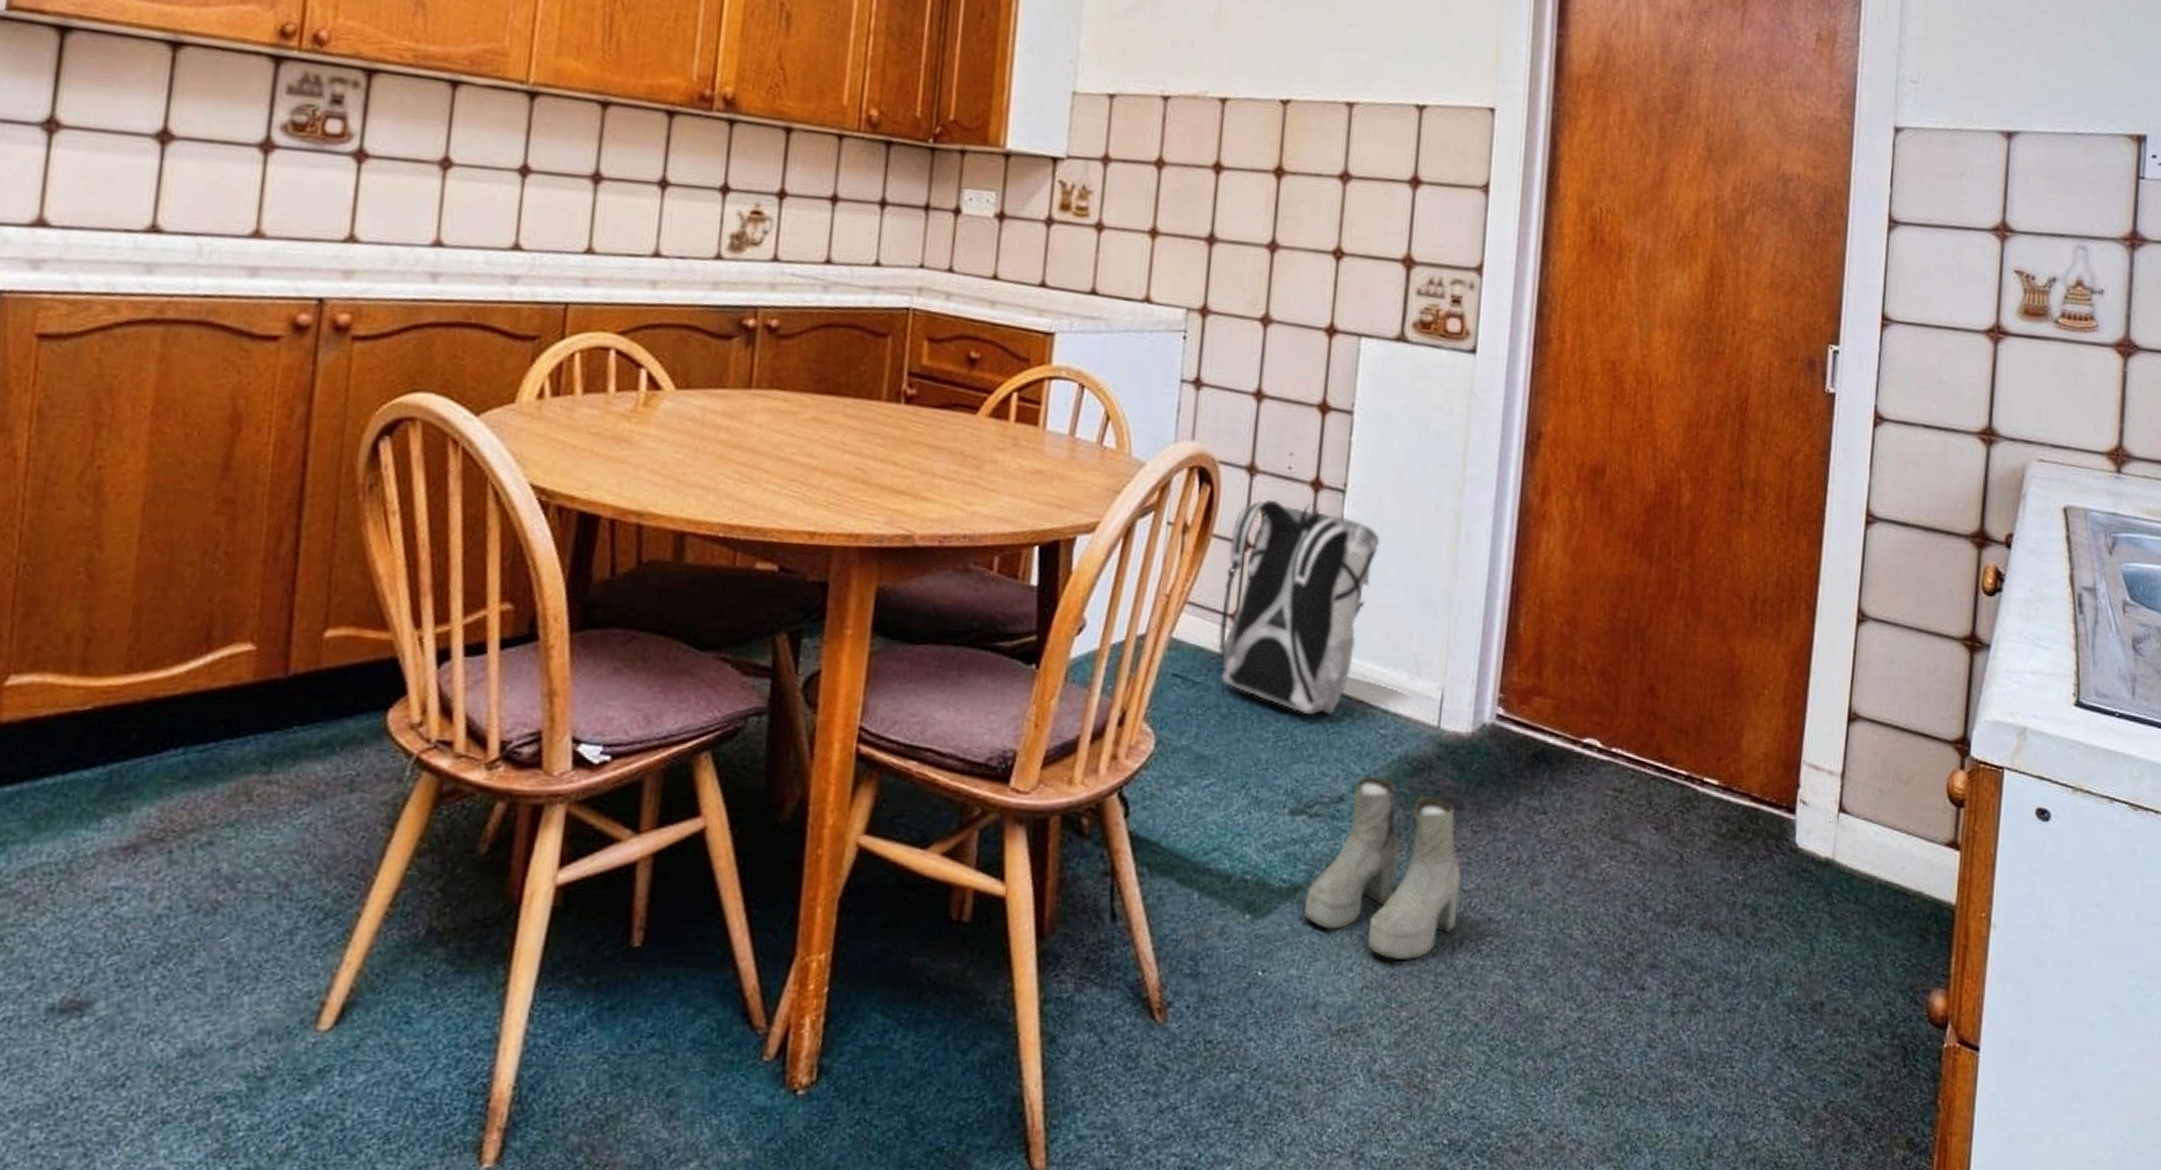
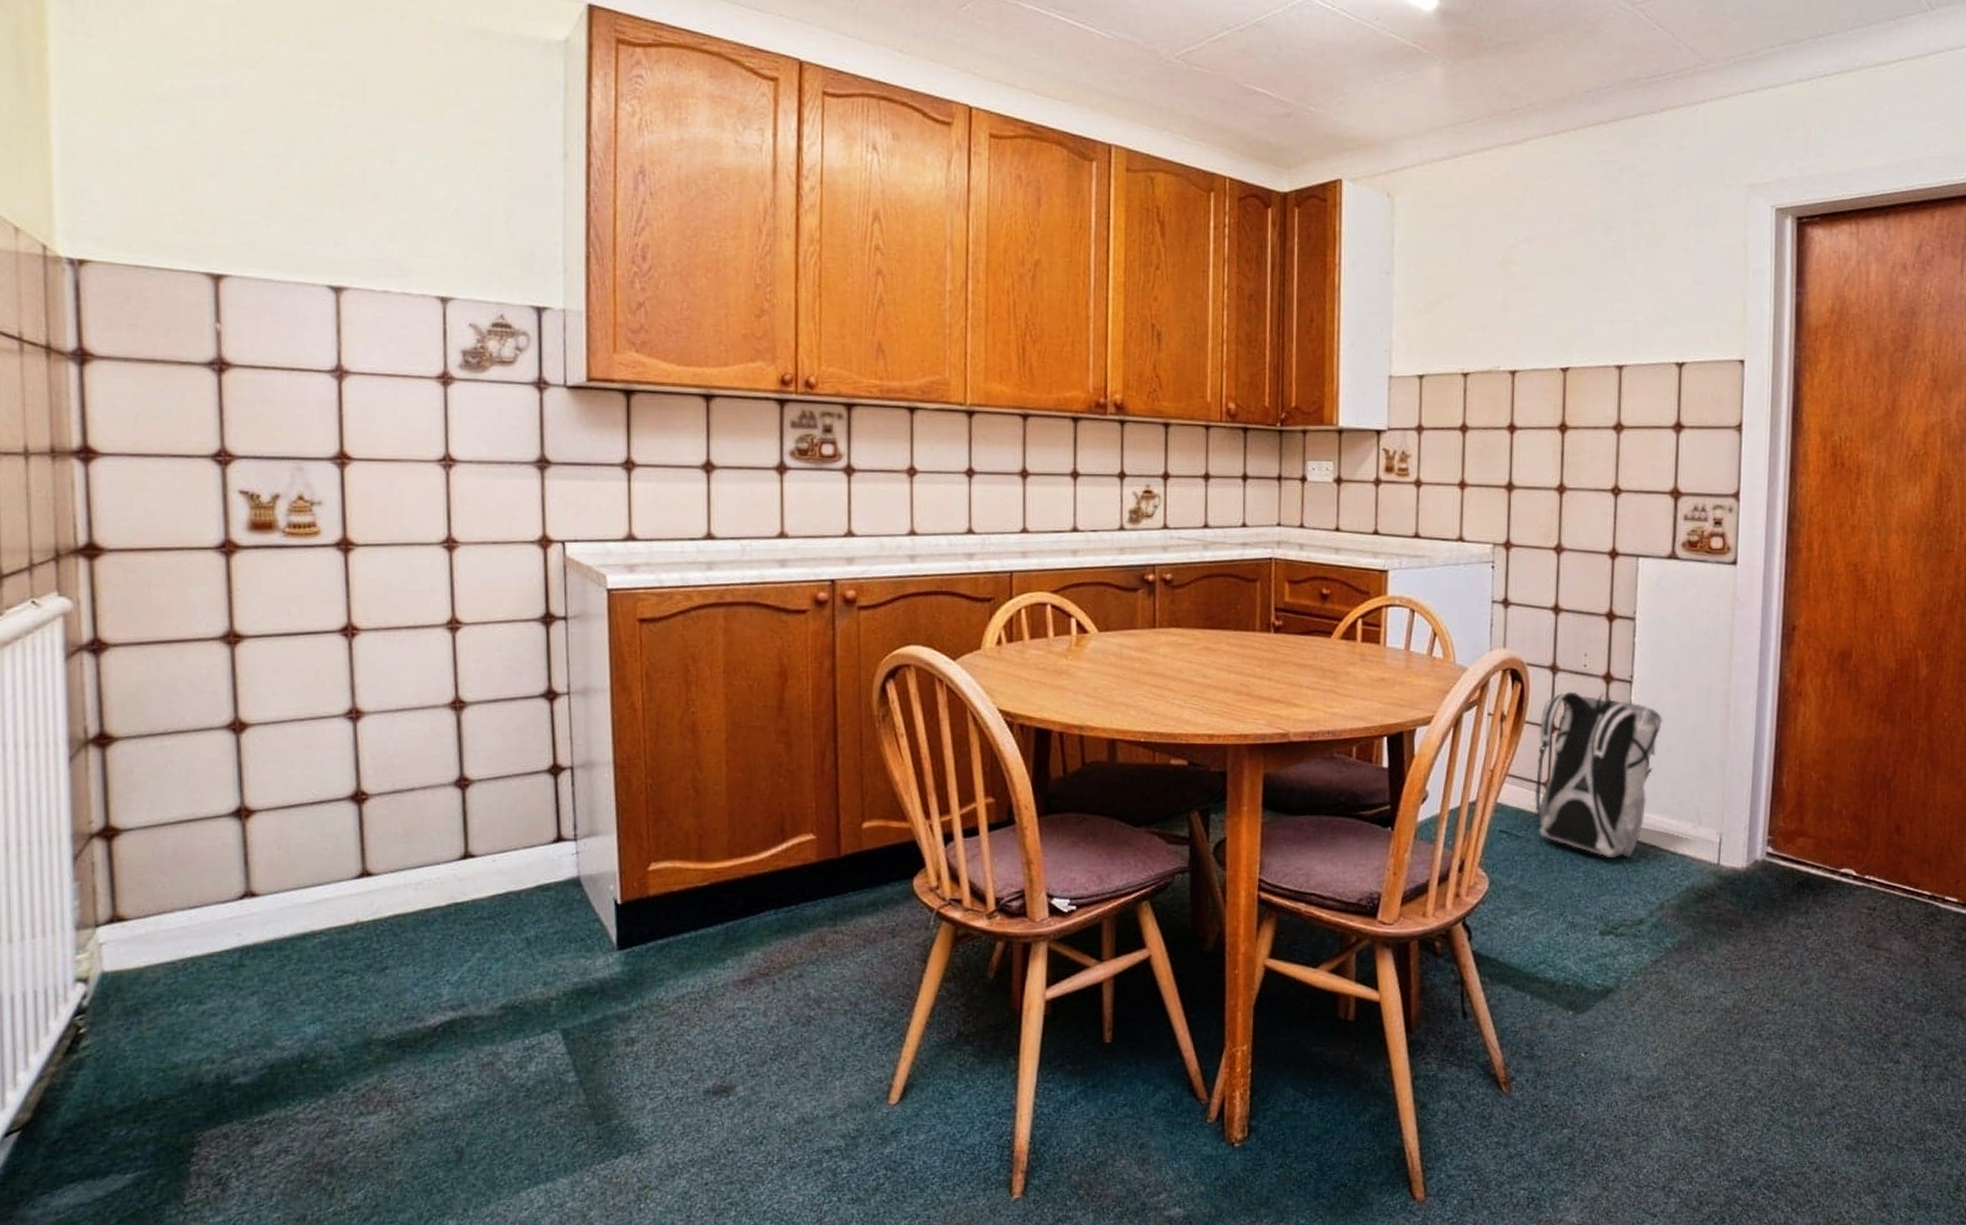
boots: present [1303,777,1461,961] -> none [1615,904,1742,1044]

